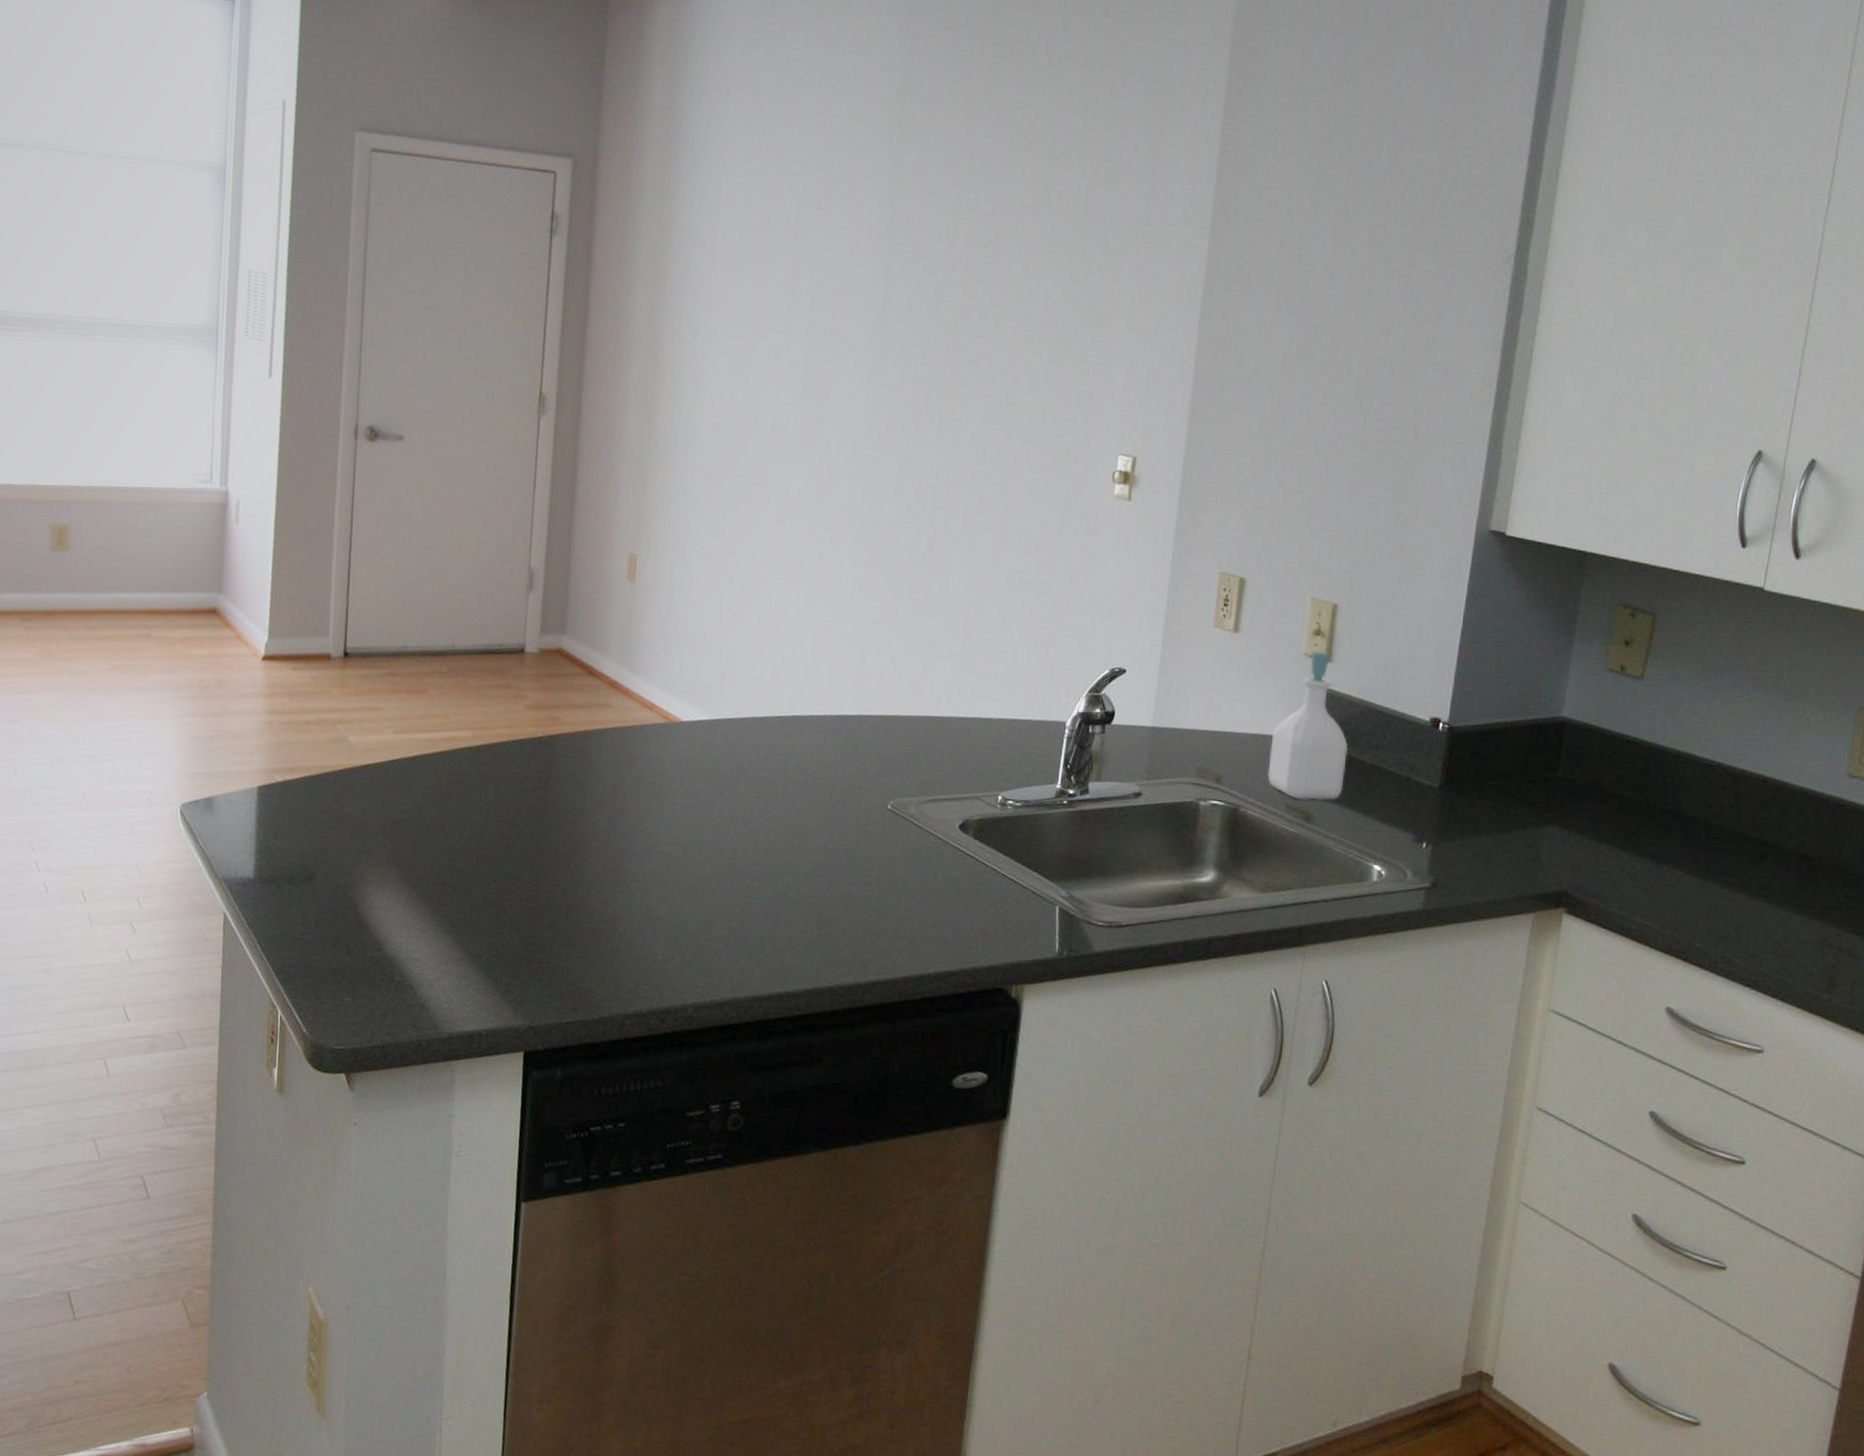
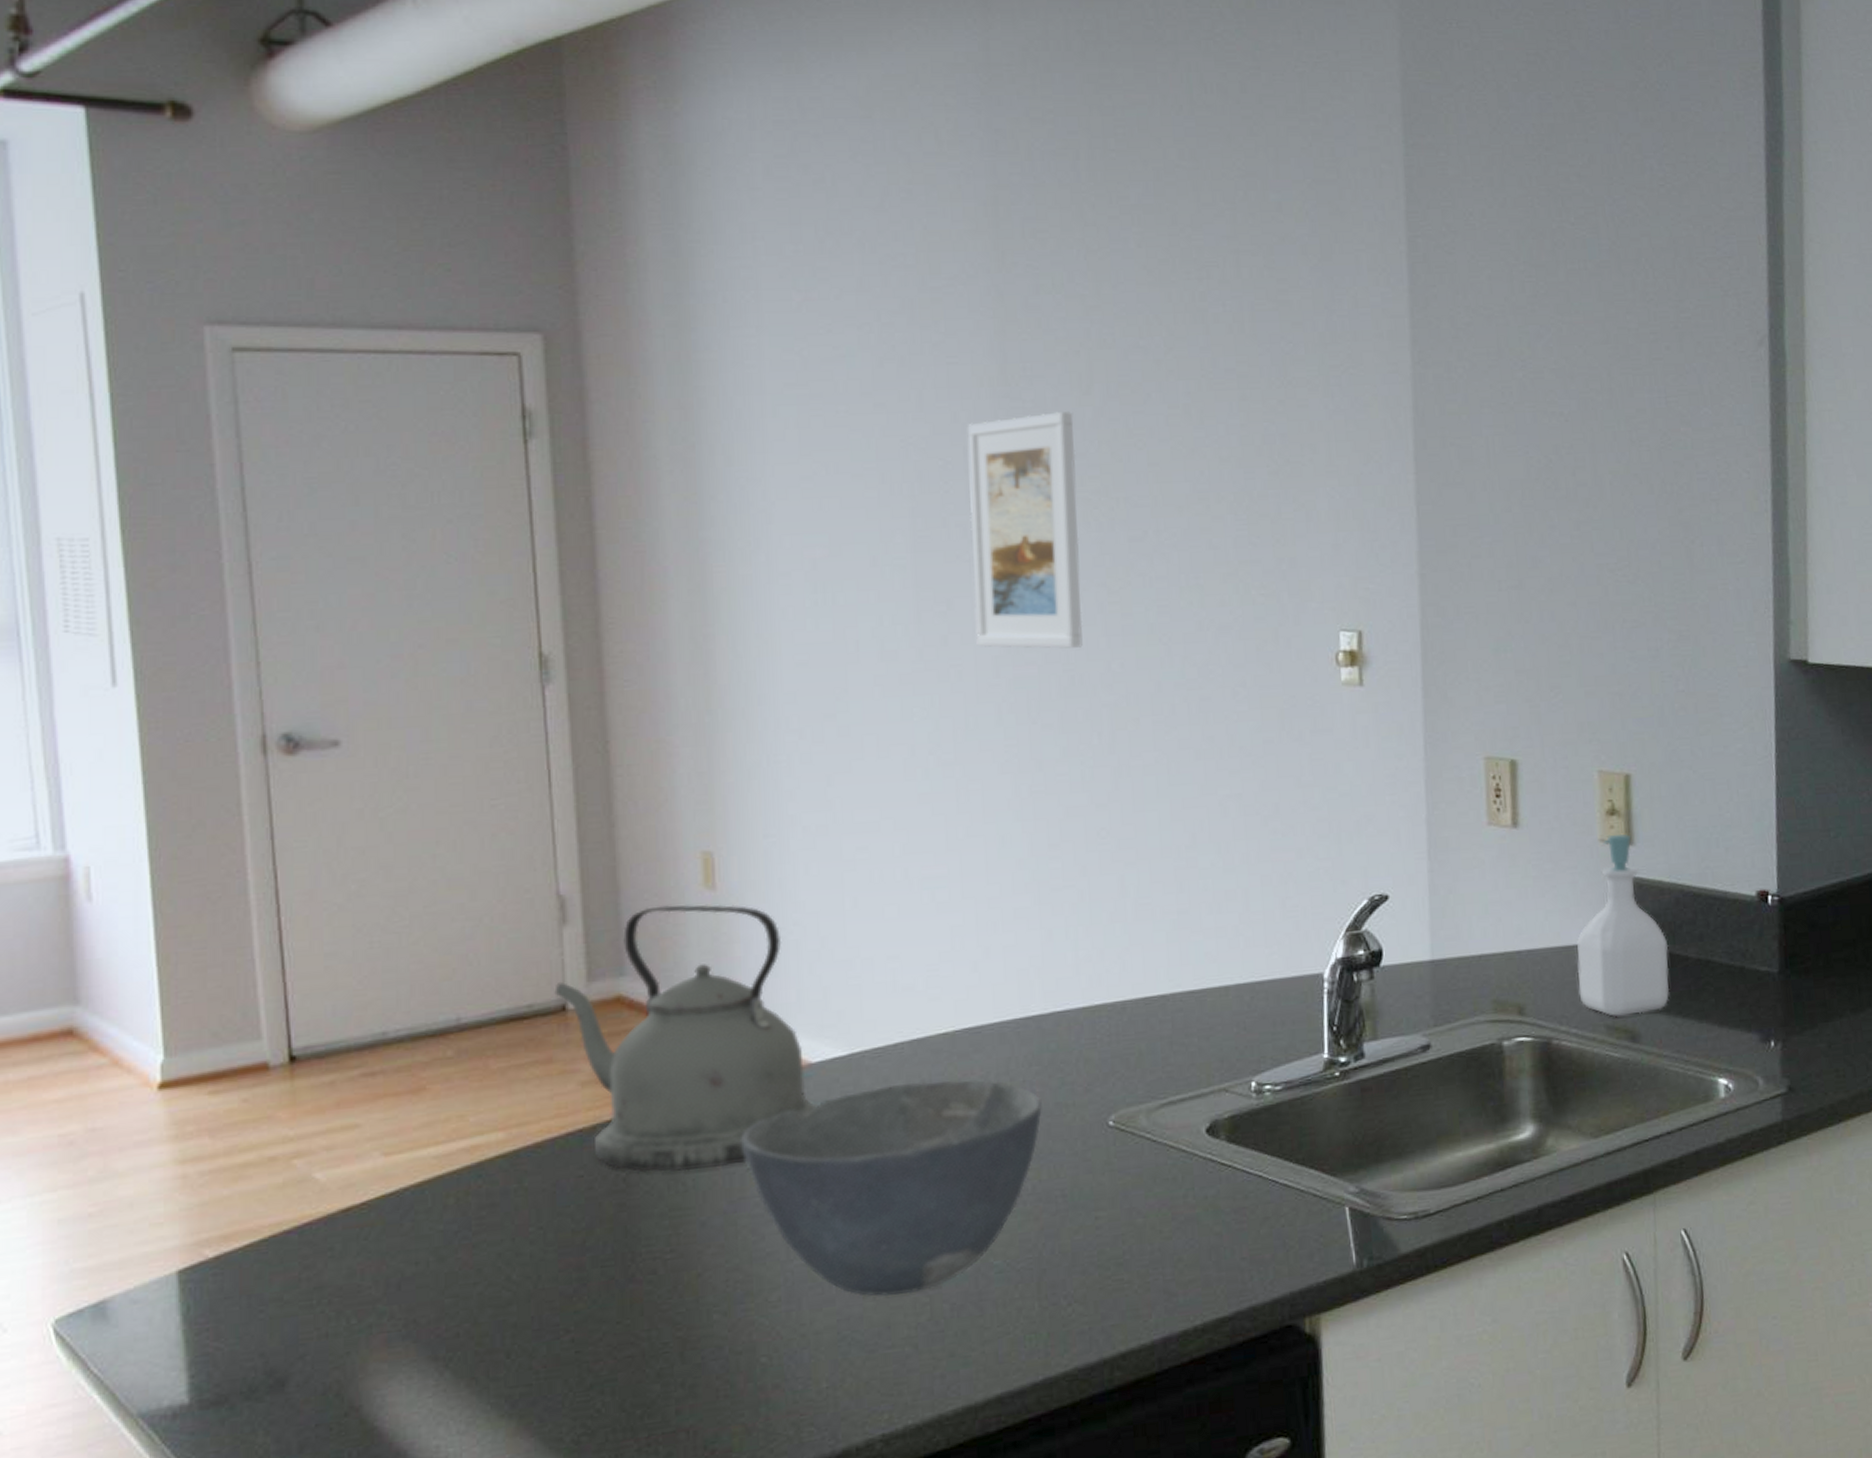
kettle: none [518,587,683,785] -> present [554,904,817,1173]
bowl: none [627,748,841,905] -> present [741,1080,1042,1297]
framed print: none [843,256,939,440] -> present [967,410,1083,649]

